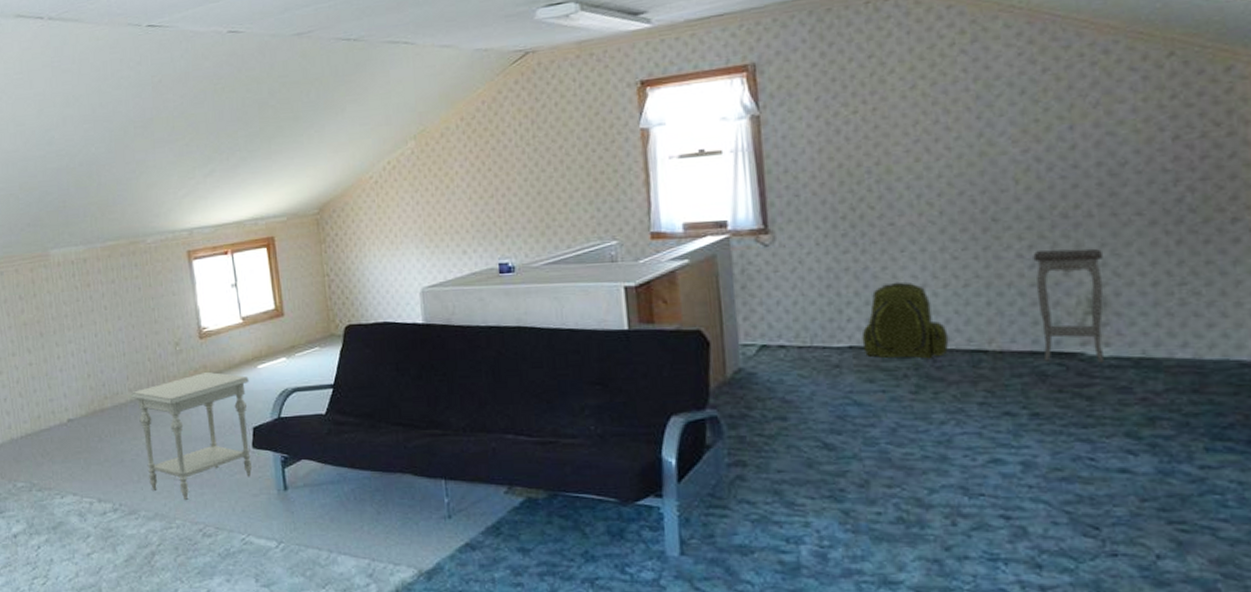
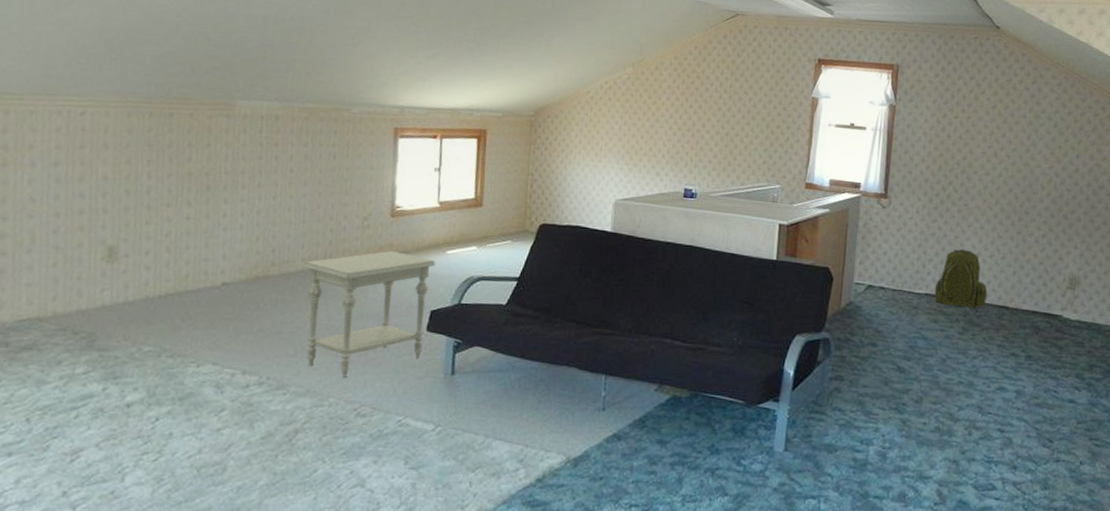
accent table: present [1033,248,1104,363] -> none [1039,240,1082,324]

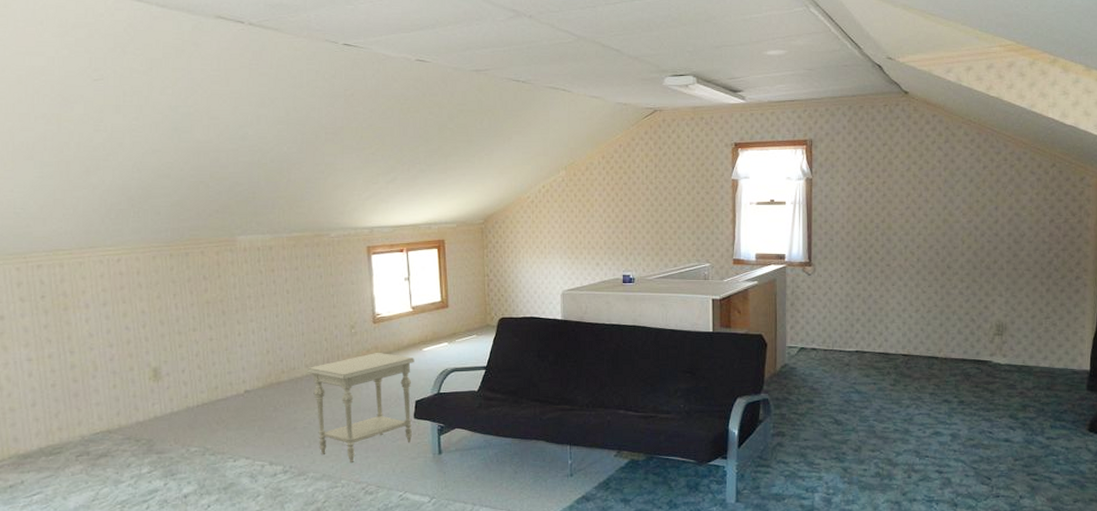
backpack: present [934,248,988,309] -> none [864,306,916,362]

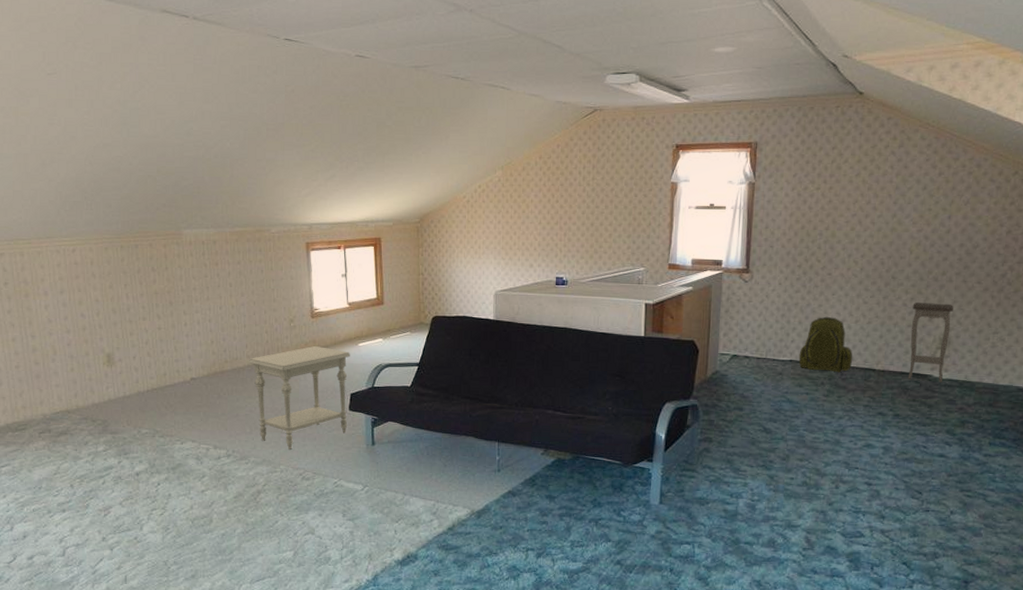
backpack: none [864,306,916,362] -> present [798,316,853,373]
accent table: none [968,291,1007,368] -> present [907,302,954,383]

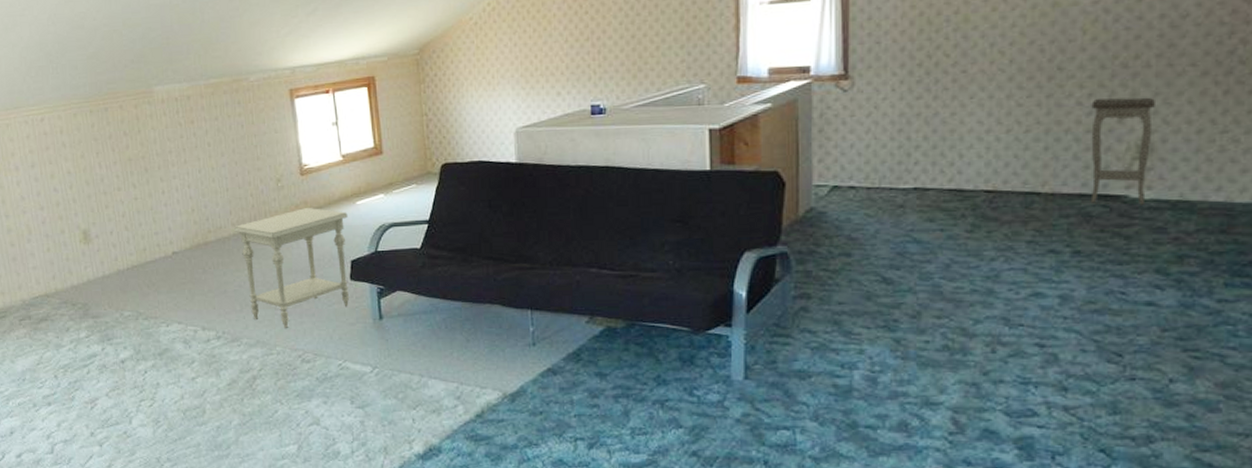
backpack: present [798,316,853,373] -> none [926,127,1006,200]

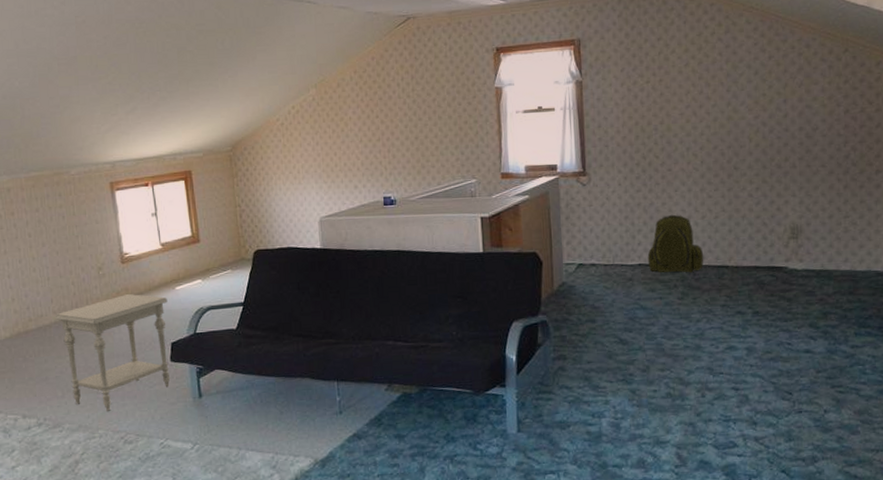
backpack: none [926,127,1006,200] -> present [647,214,704,273]
accent table: present [1090,97,1155,205] -> none [758,190,801,274]

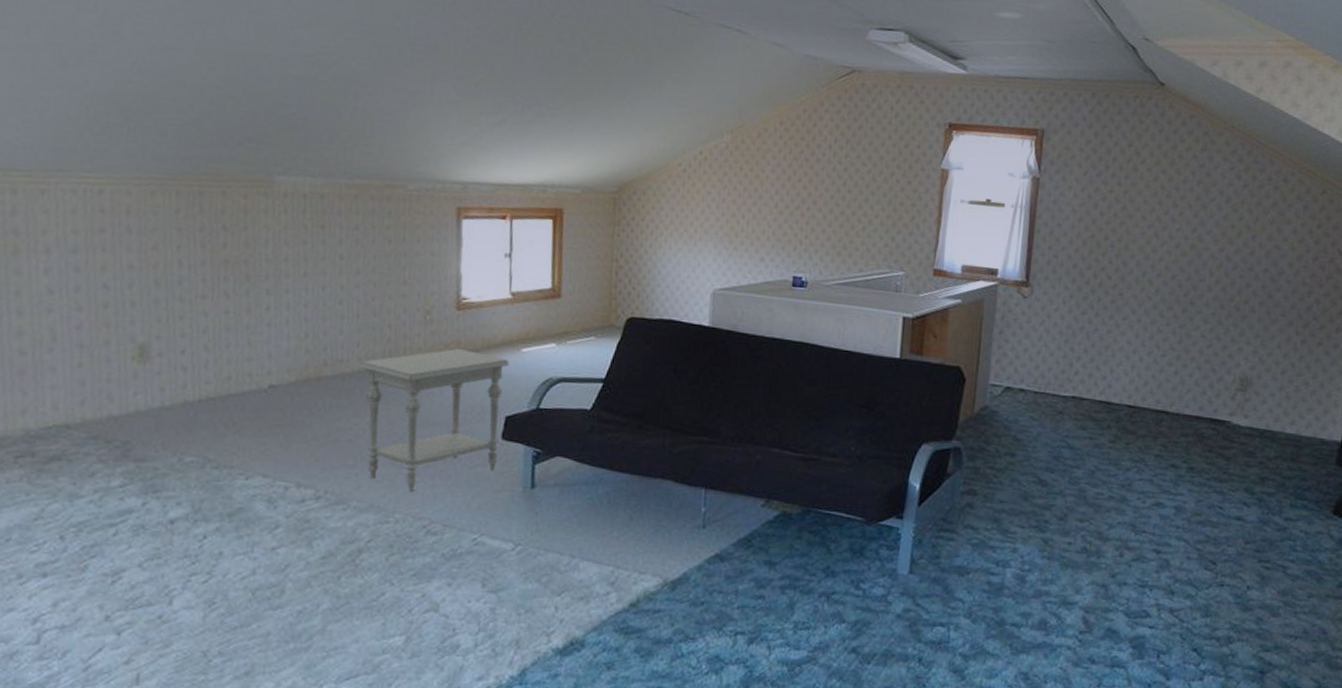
backpack: present [647,214,704,273] -> none [1082,345,1145,414]

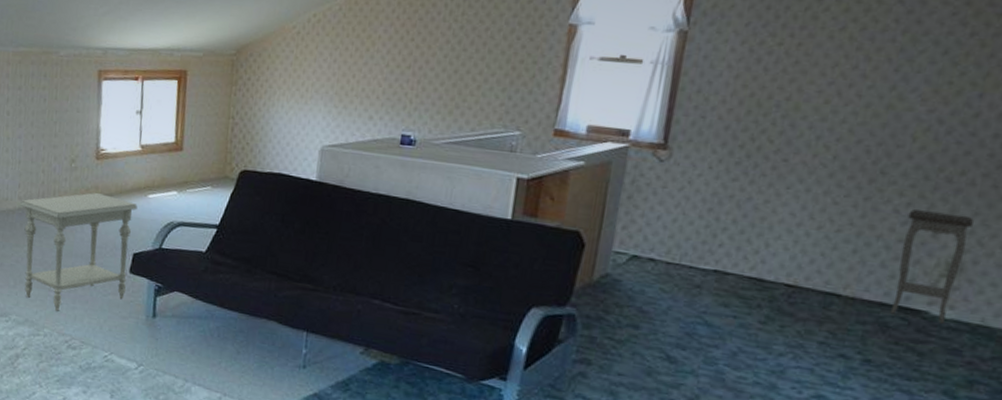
accent table: none [1204,334,1256,431] -> present [889,209,974,324]

